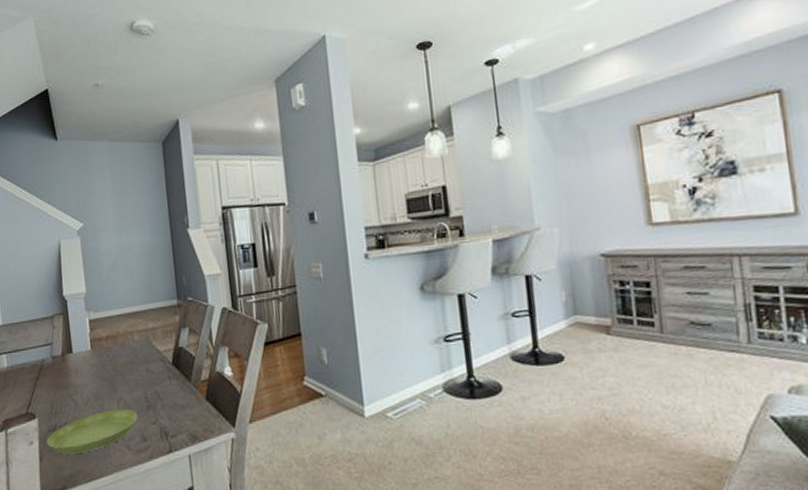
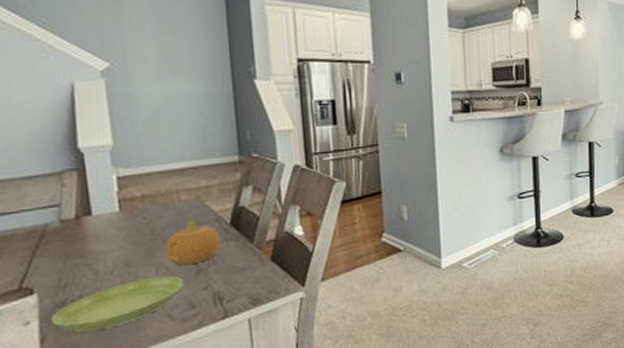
fruit: none [123,359,165,401] -> present [164,220,221,266]

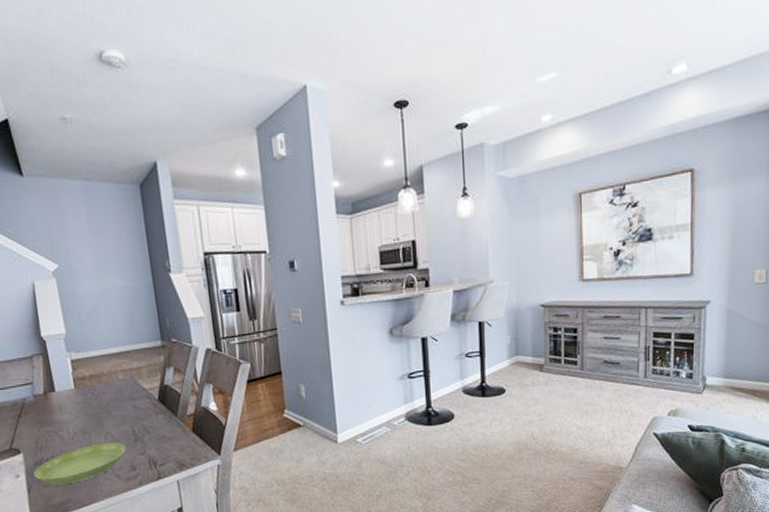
fruit: present [164,220,221,266] -> none [110,396,152,435]

